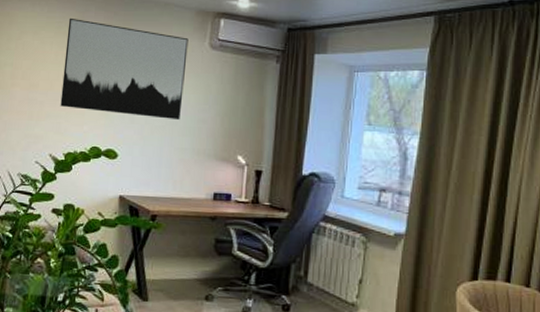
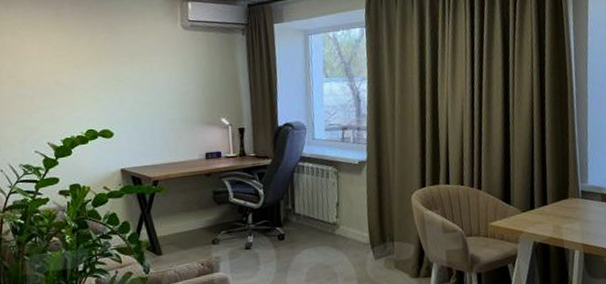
wall art: present [60,18,189,121] -> none [45,15,165,98]

